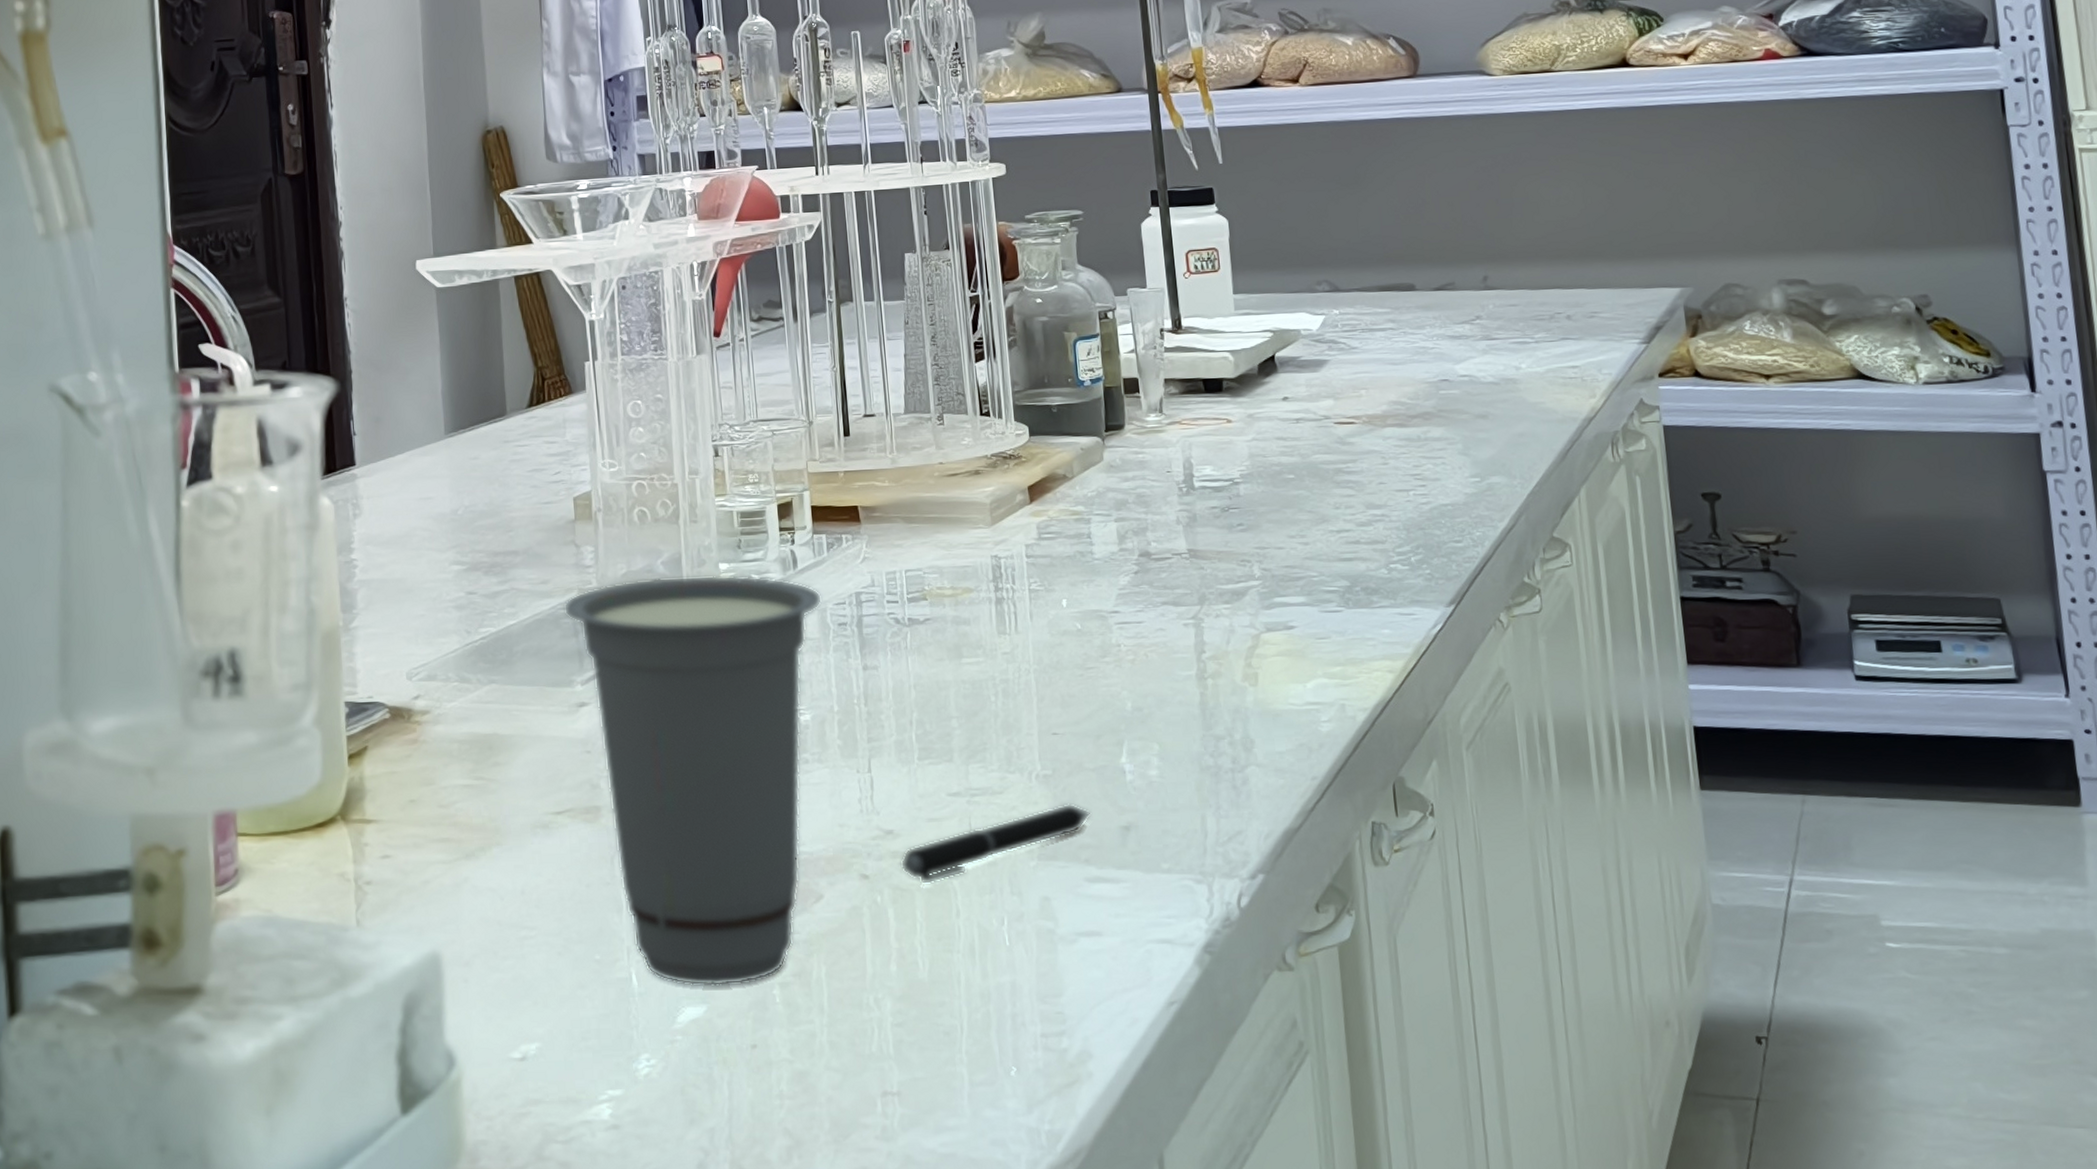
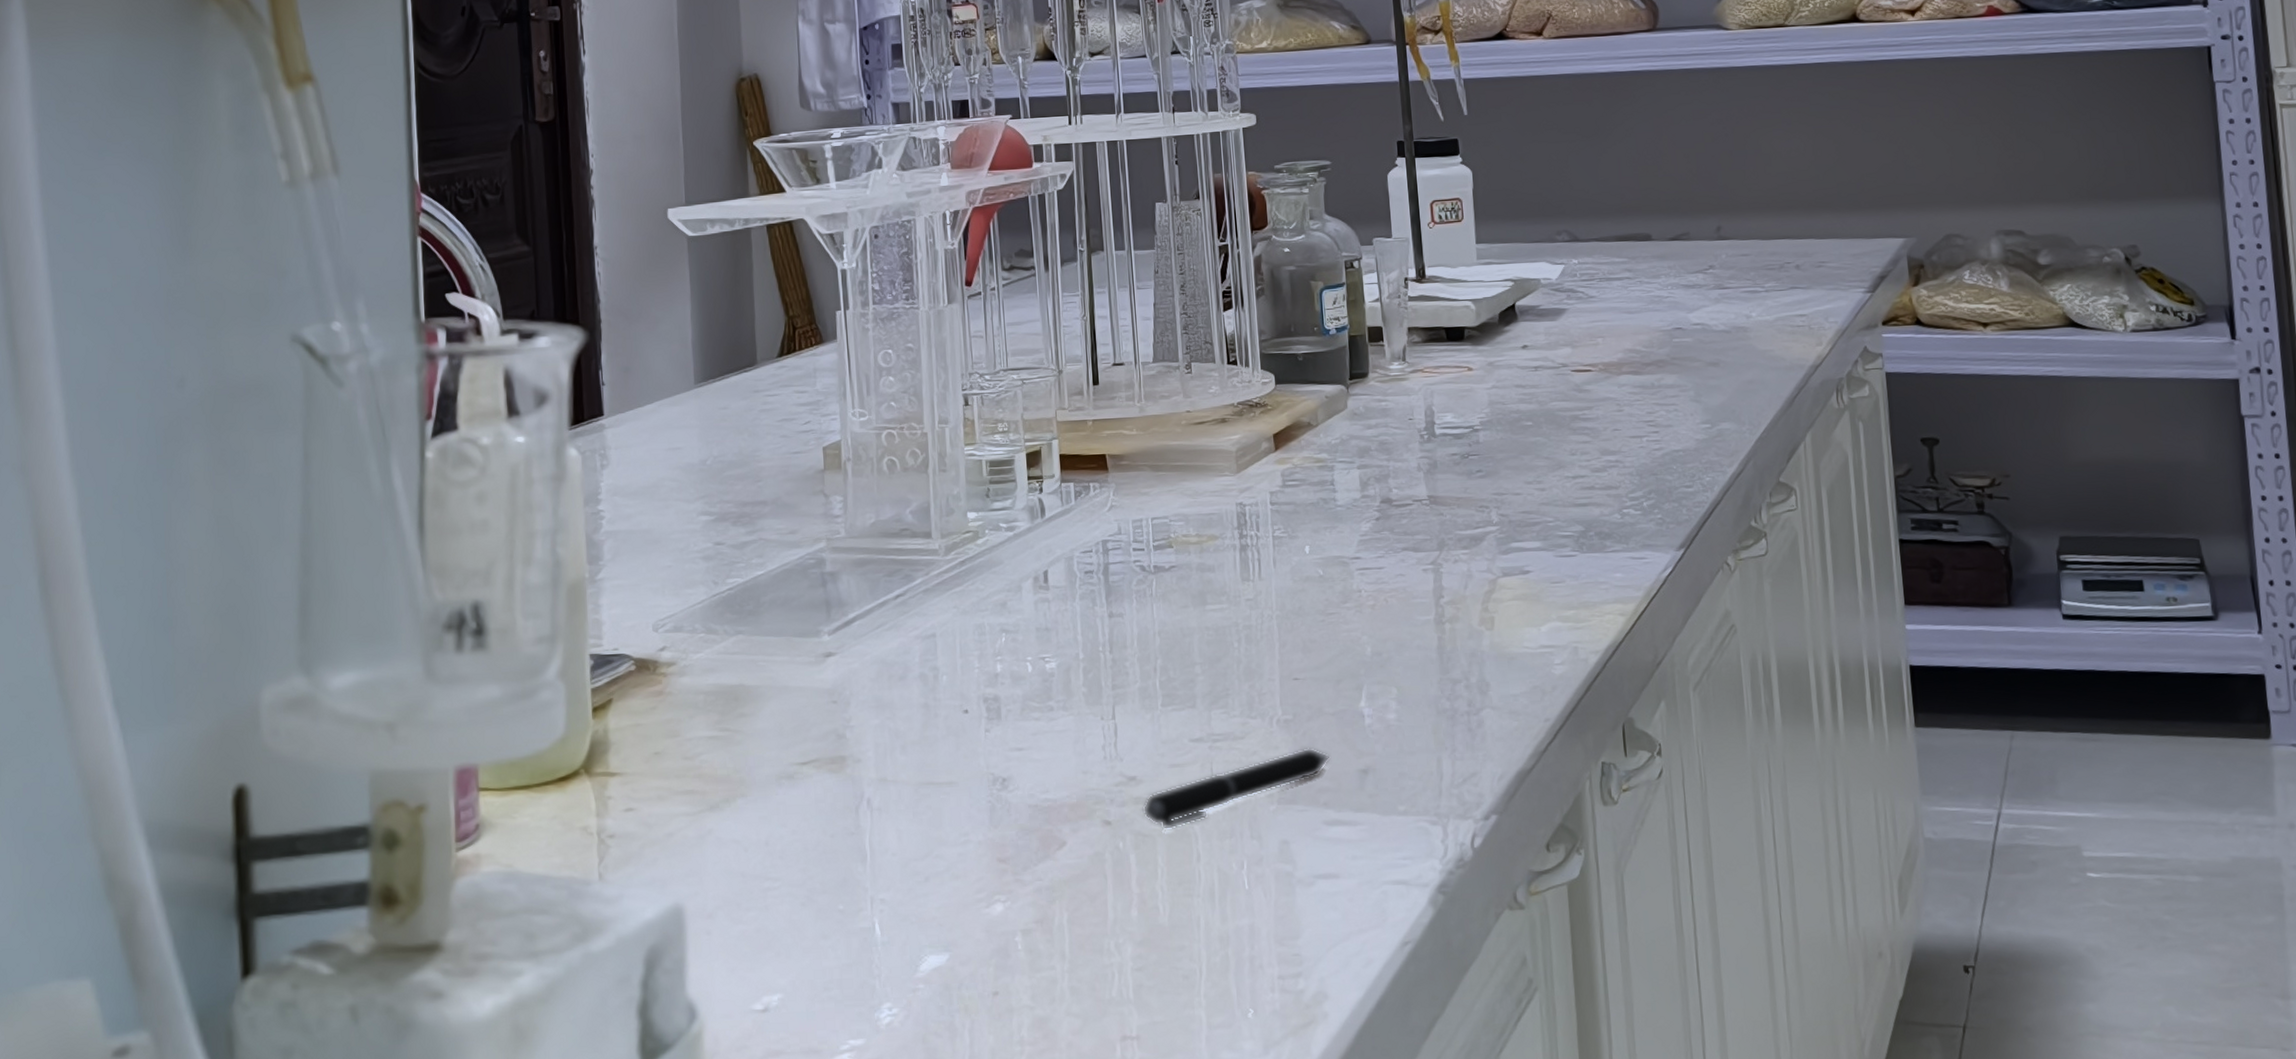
cup: present [563,575,823,987] -> none [811,524,1070,935]

